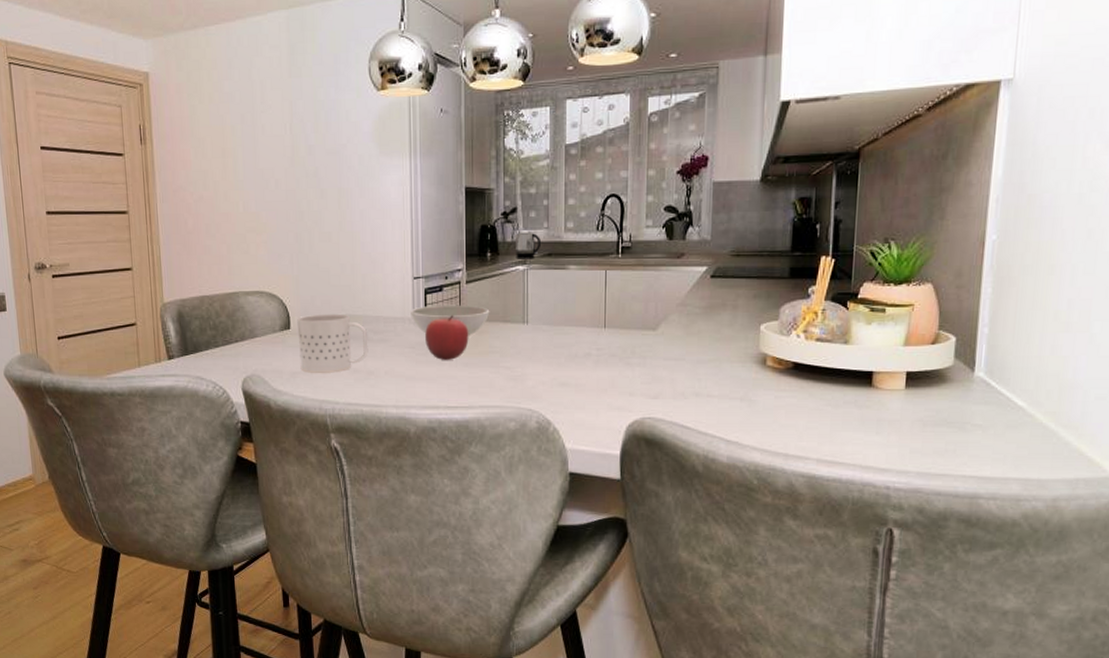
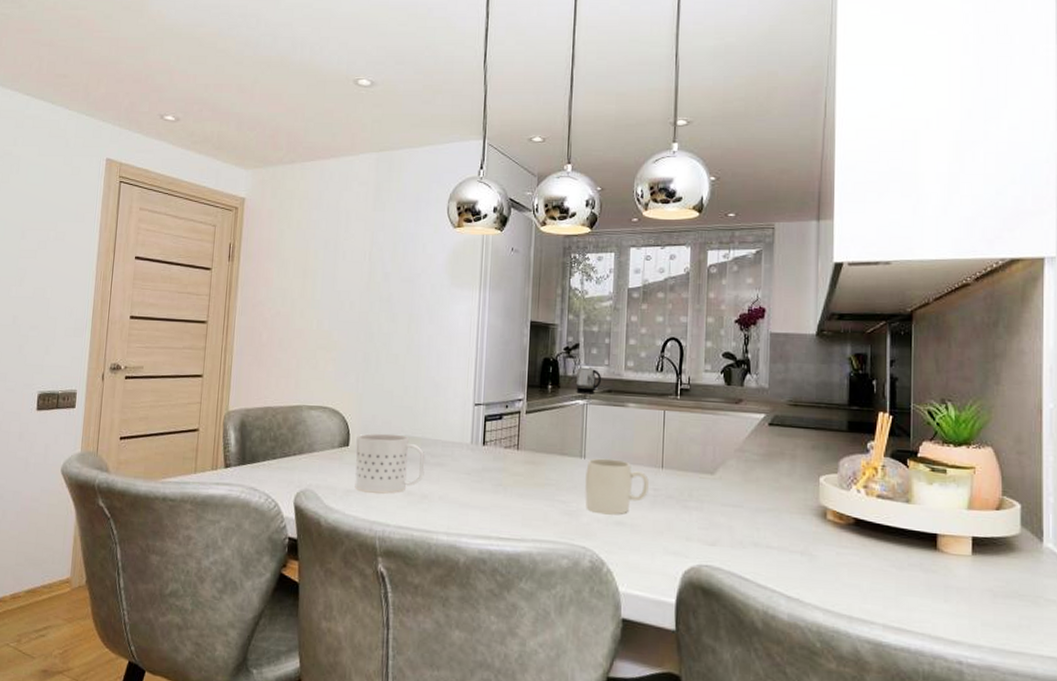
bowl: present [409,304,490,336] -> none [468,432,548,467]
fruit: present [425,315,469,360] -> none [482,444,526,489]
mug: none [529,322,592,377] -> present [585,458,649,515]

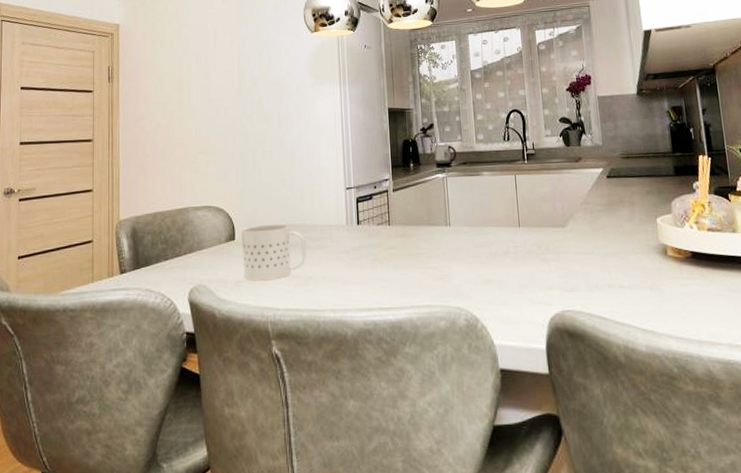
mug: present [585,458,649,515] -> none [452,223,510,275]

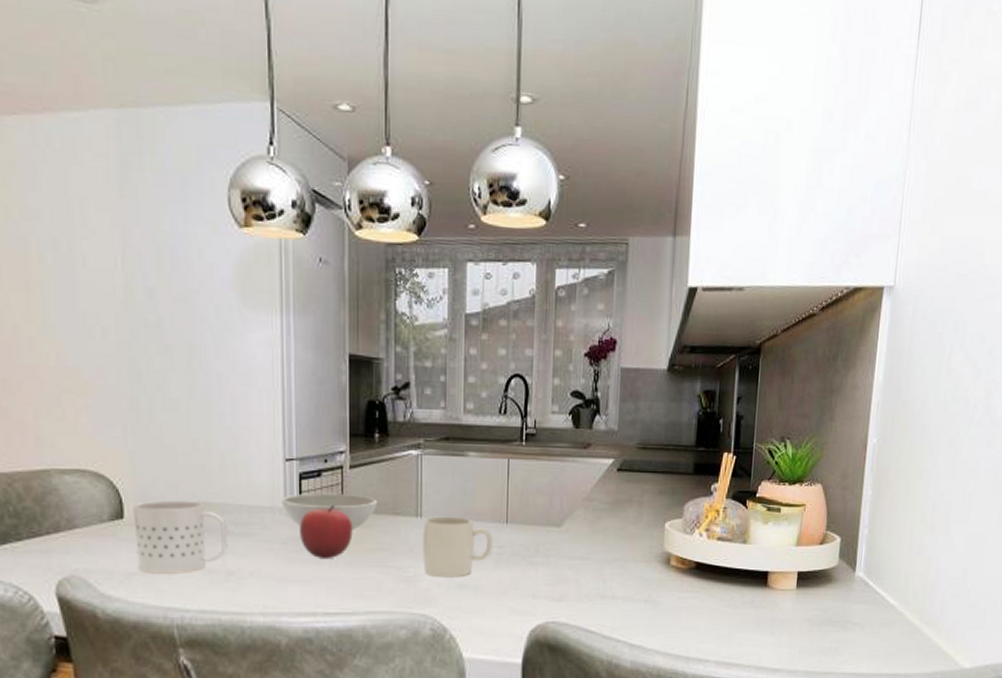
bowl: none [343,211,416,240] -> present [280,493,378,531]
fruit: none [358,221,398,263] -> present [300,505,353,558]
kettle: present [433,143,457,168] -> none [407,409,438,443]
mug: none [452,223,510,275] -> present [423,516,493,578]

